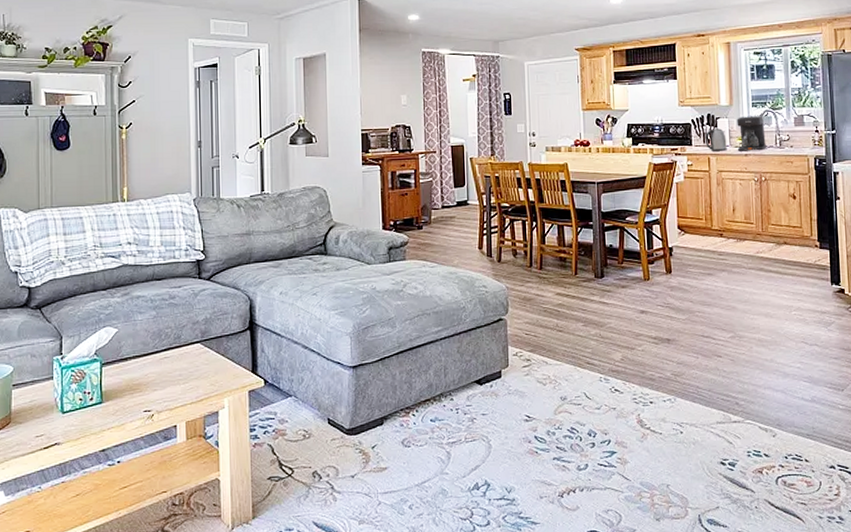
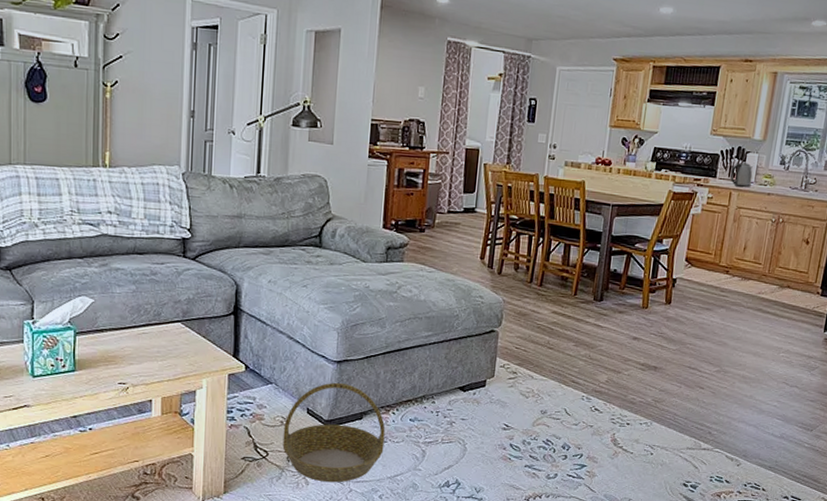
basket: none [306,388,408,497] -> present [282,382,386,483]
coffee maker: present [737,116,767,152] -> none [762,153,795,192]

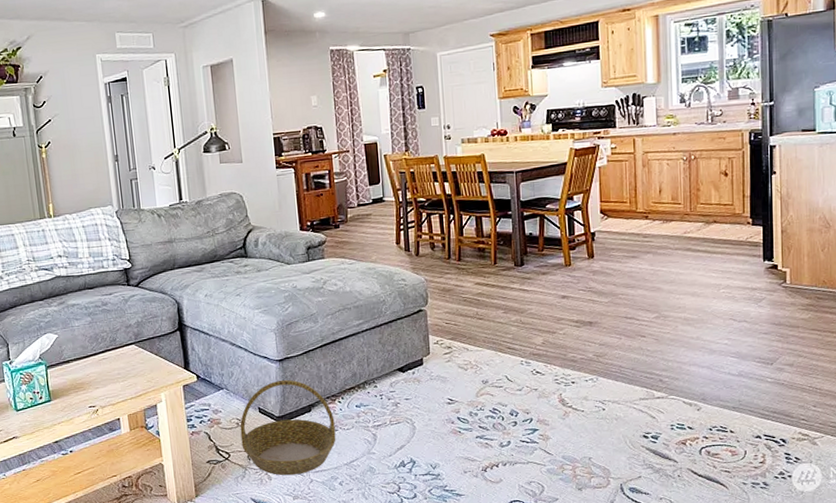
kettle: present [730,163,753,188] -> none [629,108,654,133]

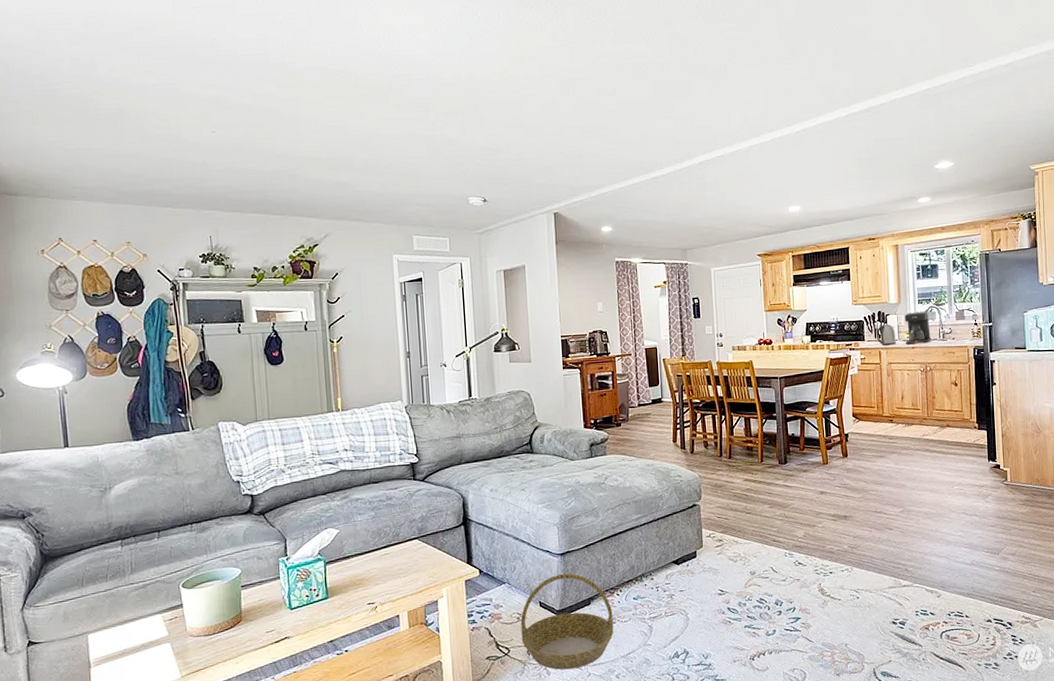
kettle: none [629,108,654,133] -> present [876,324,896,346]
coffee maker: none [665,91,698,131] -> present [904,312,932,345]

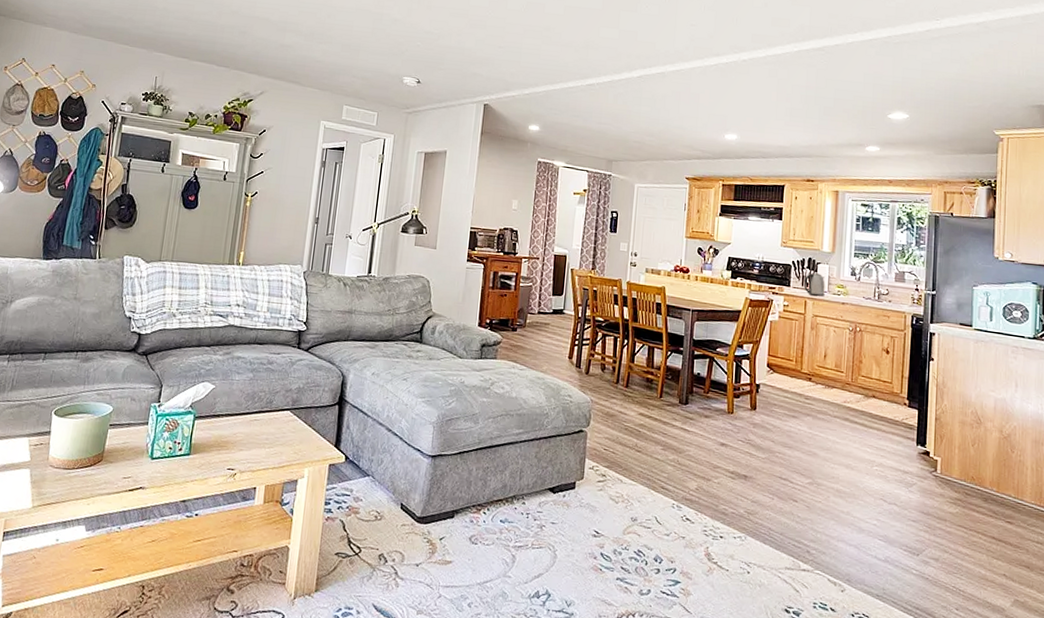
basket: present [520,573,614,670] -> none [375,477,476,587]
coffee maker: present [904,312,932,345] -> none [836,265,865,302]

